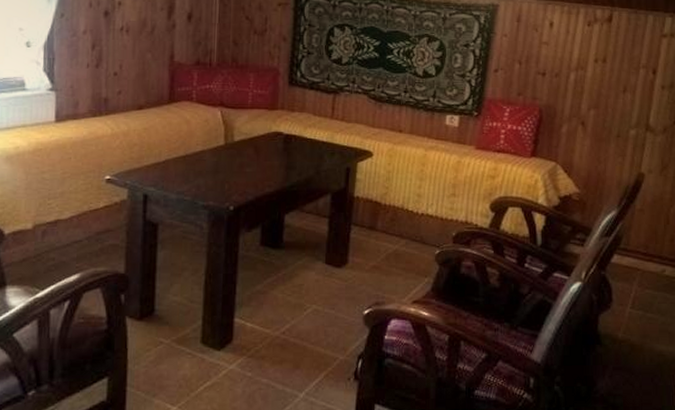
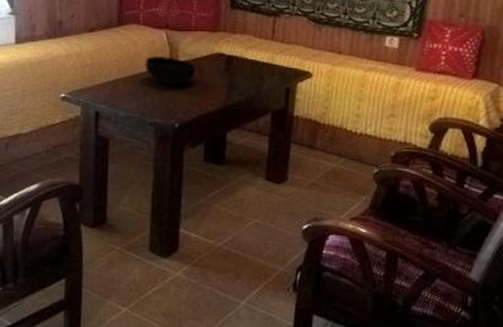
bowl: none [198,134,253,166] -> present [145,55,197,86]

